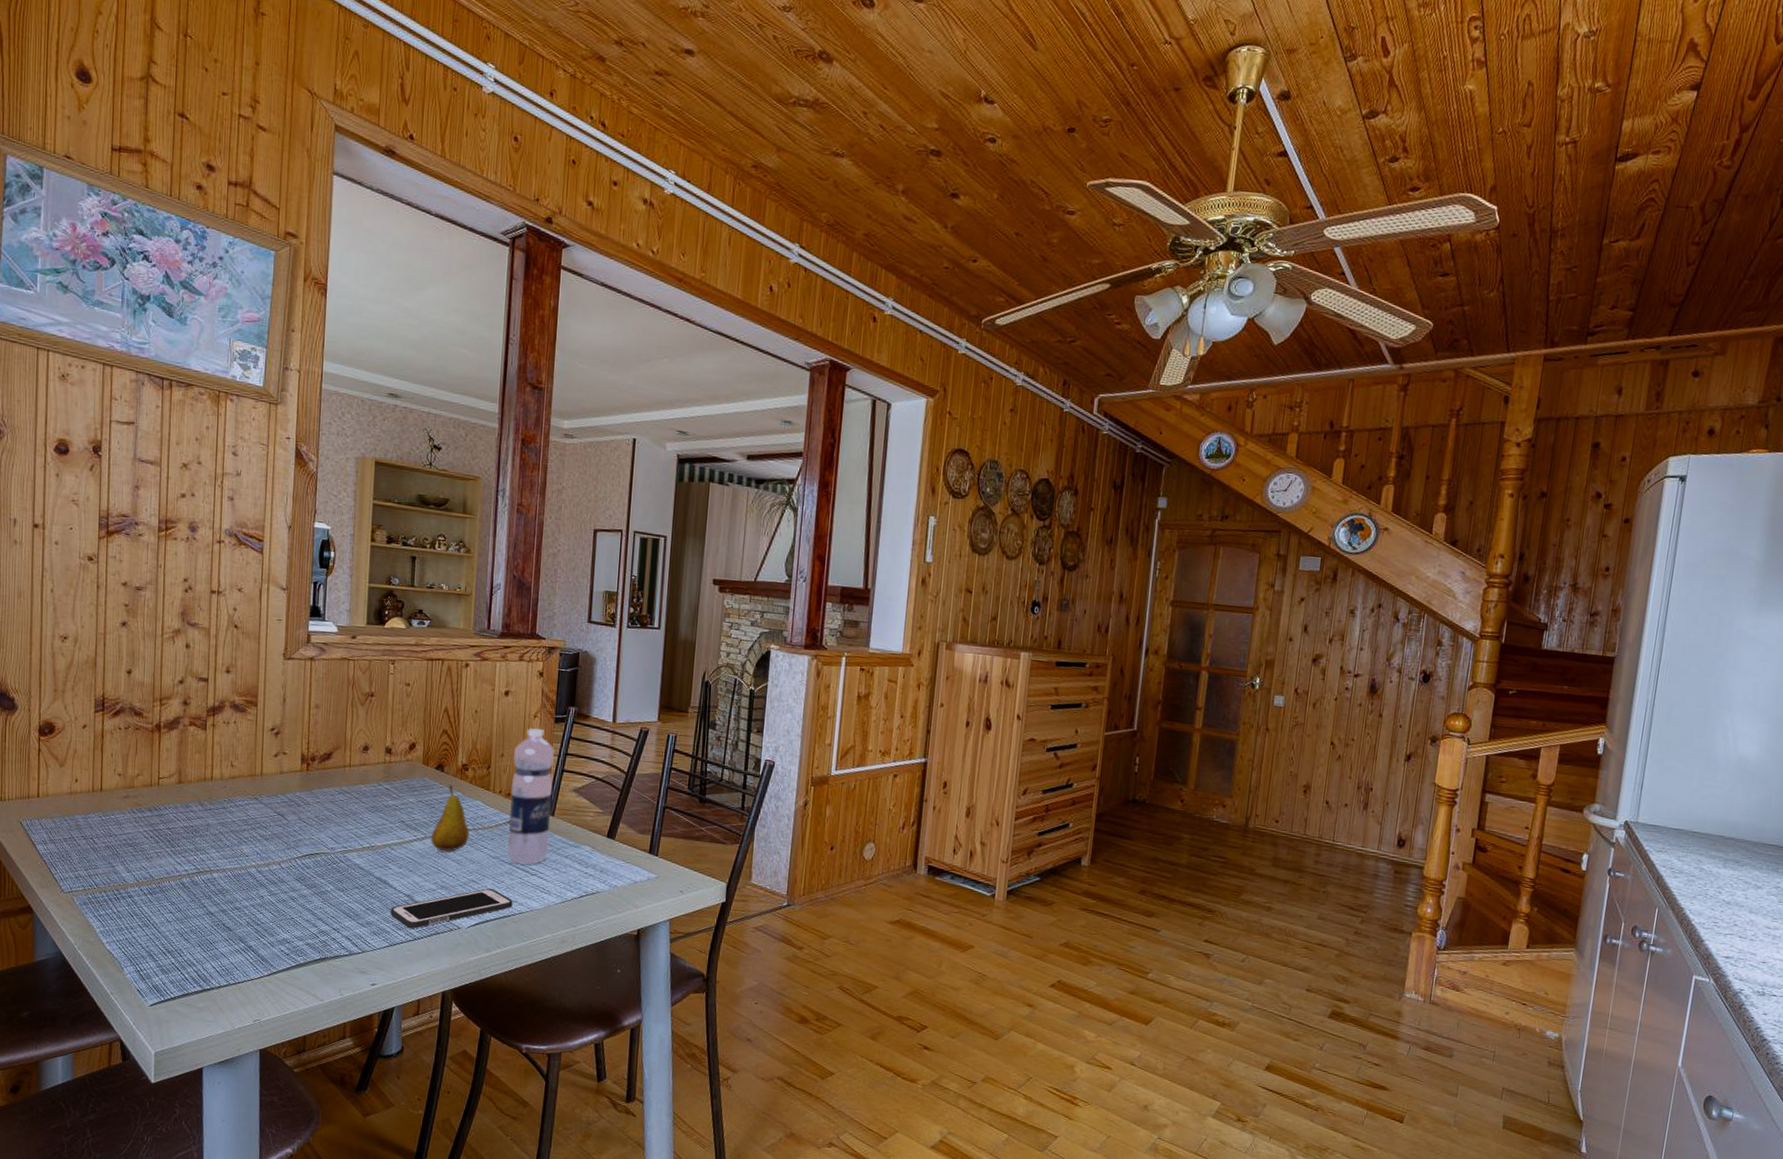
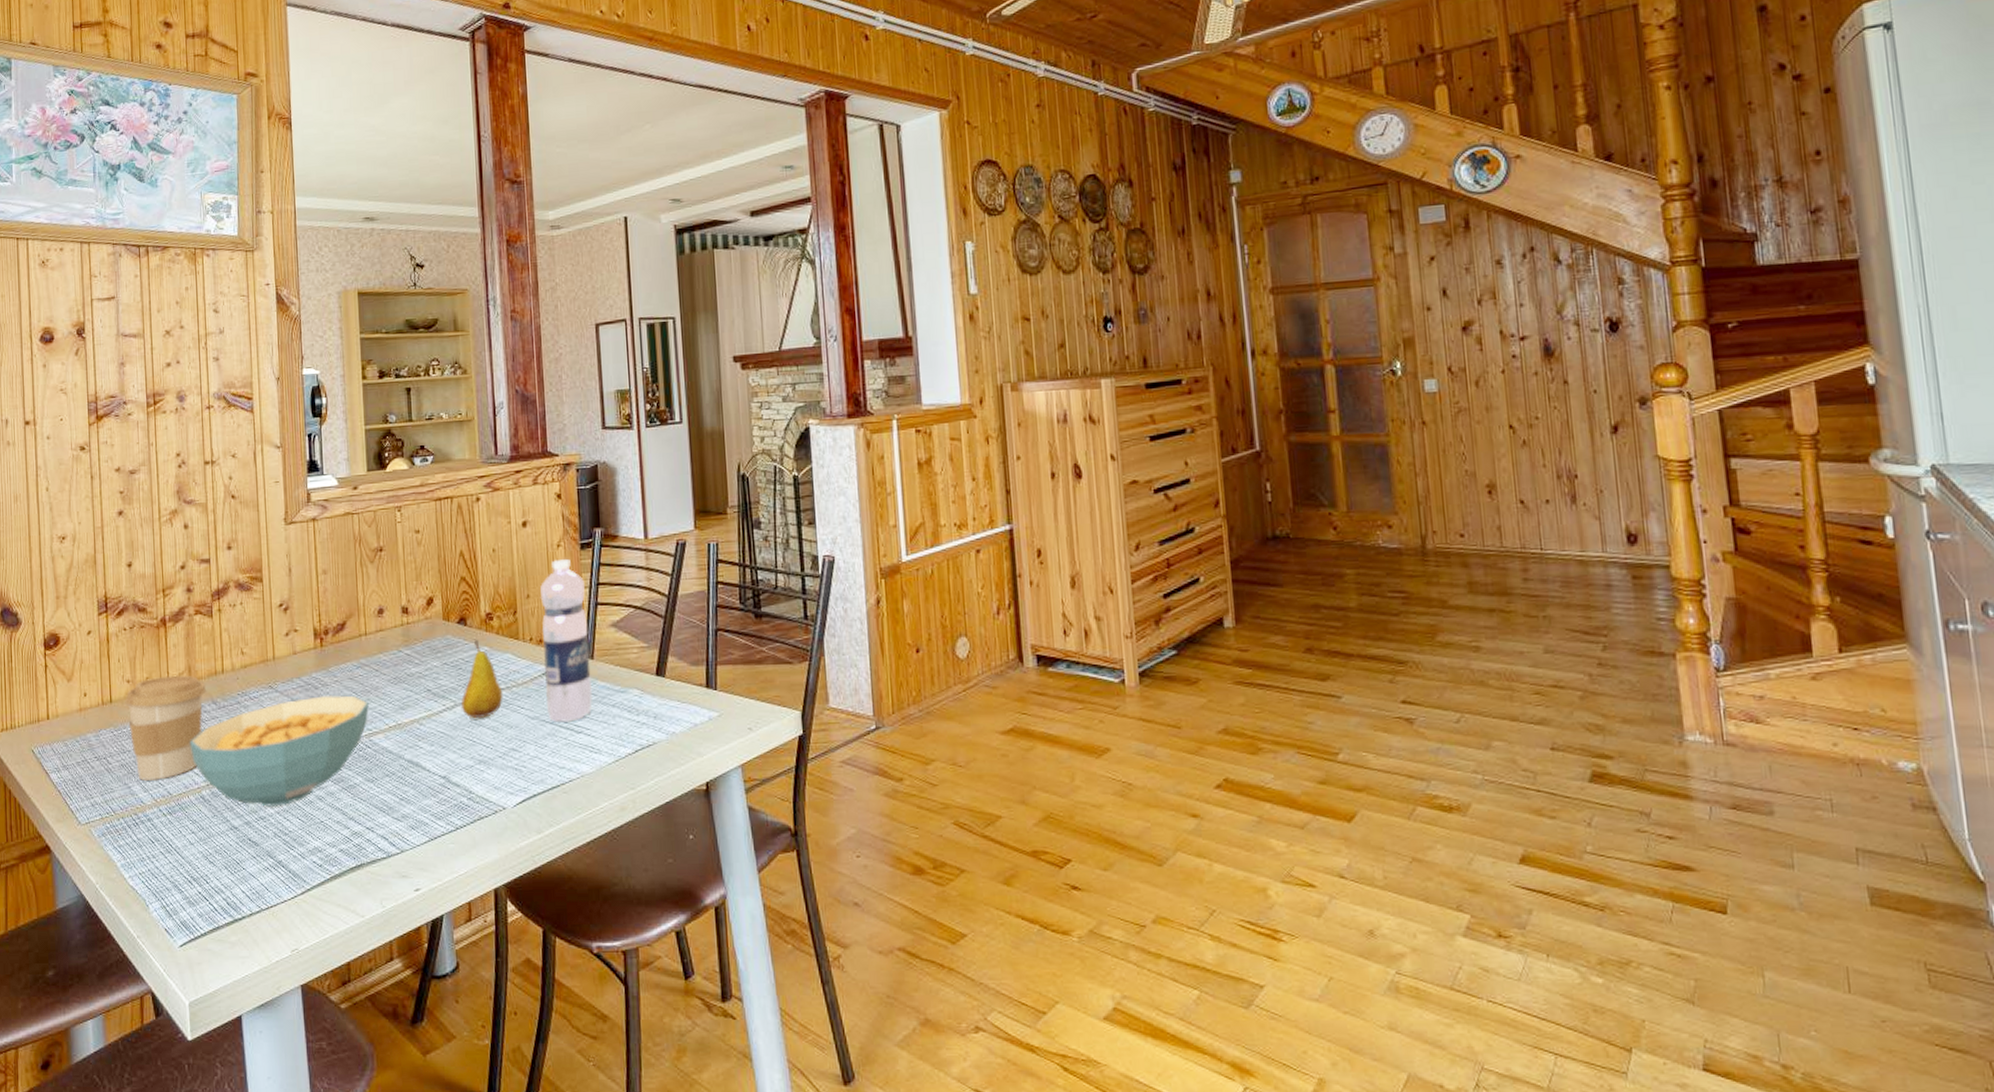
coffee cup: none [115,774,194,864] -> present [125,675,206,781]
cereal bowl: none [174,812,346,901] -> present [189,695,369,807]
cell phone: present [390,889,513,928] -> none [426,756,561,815]

